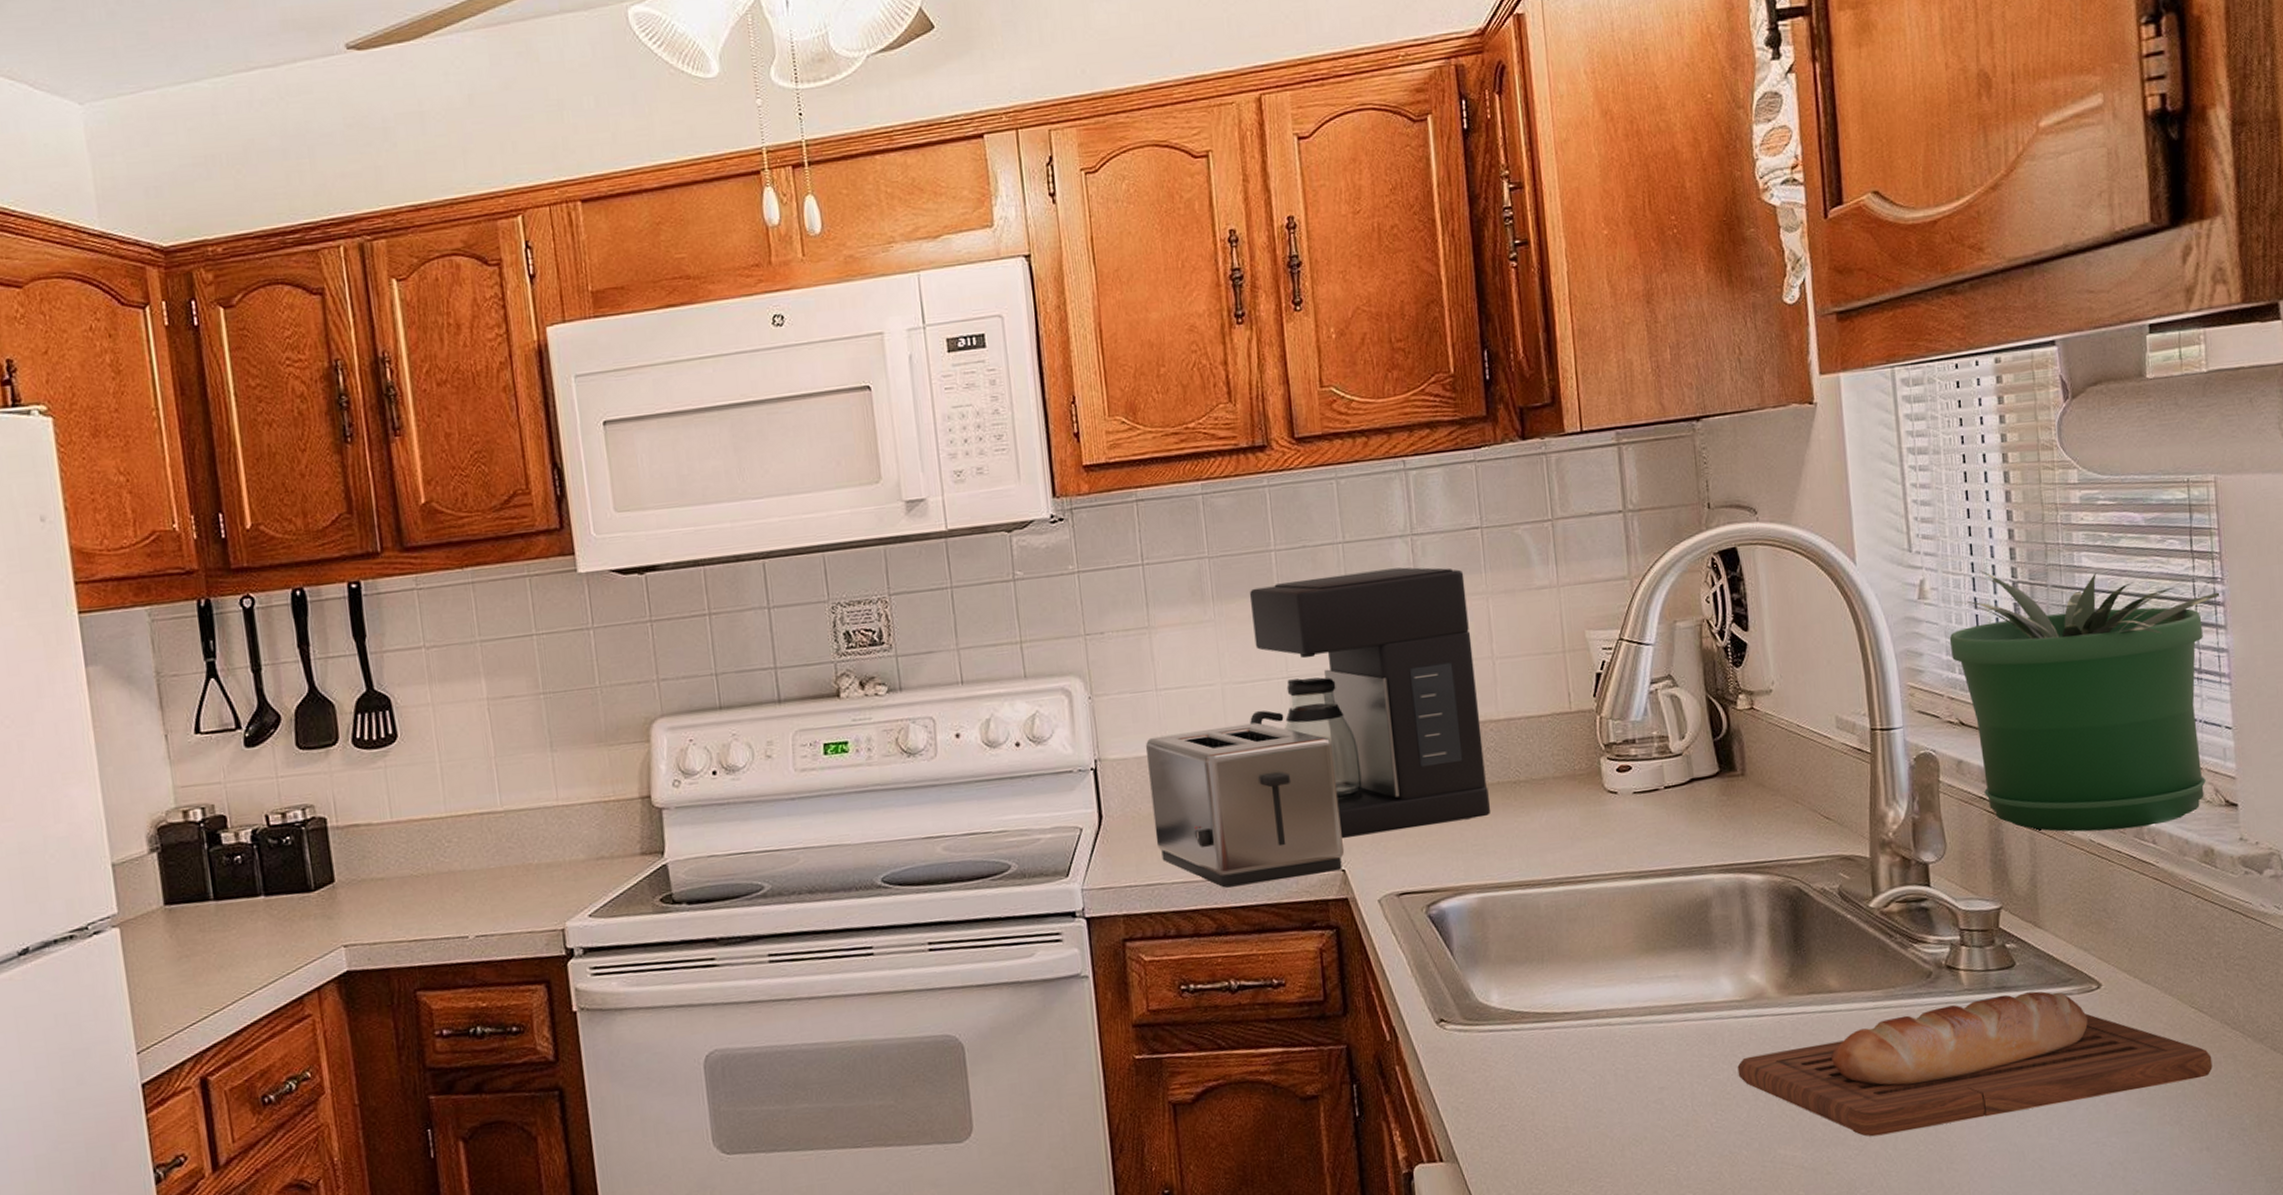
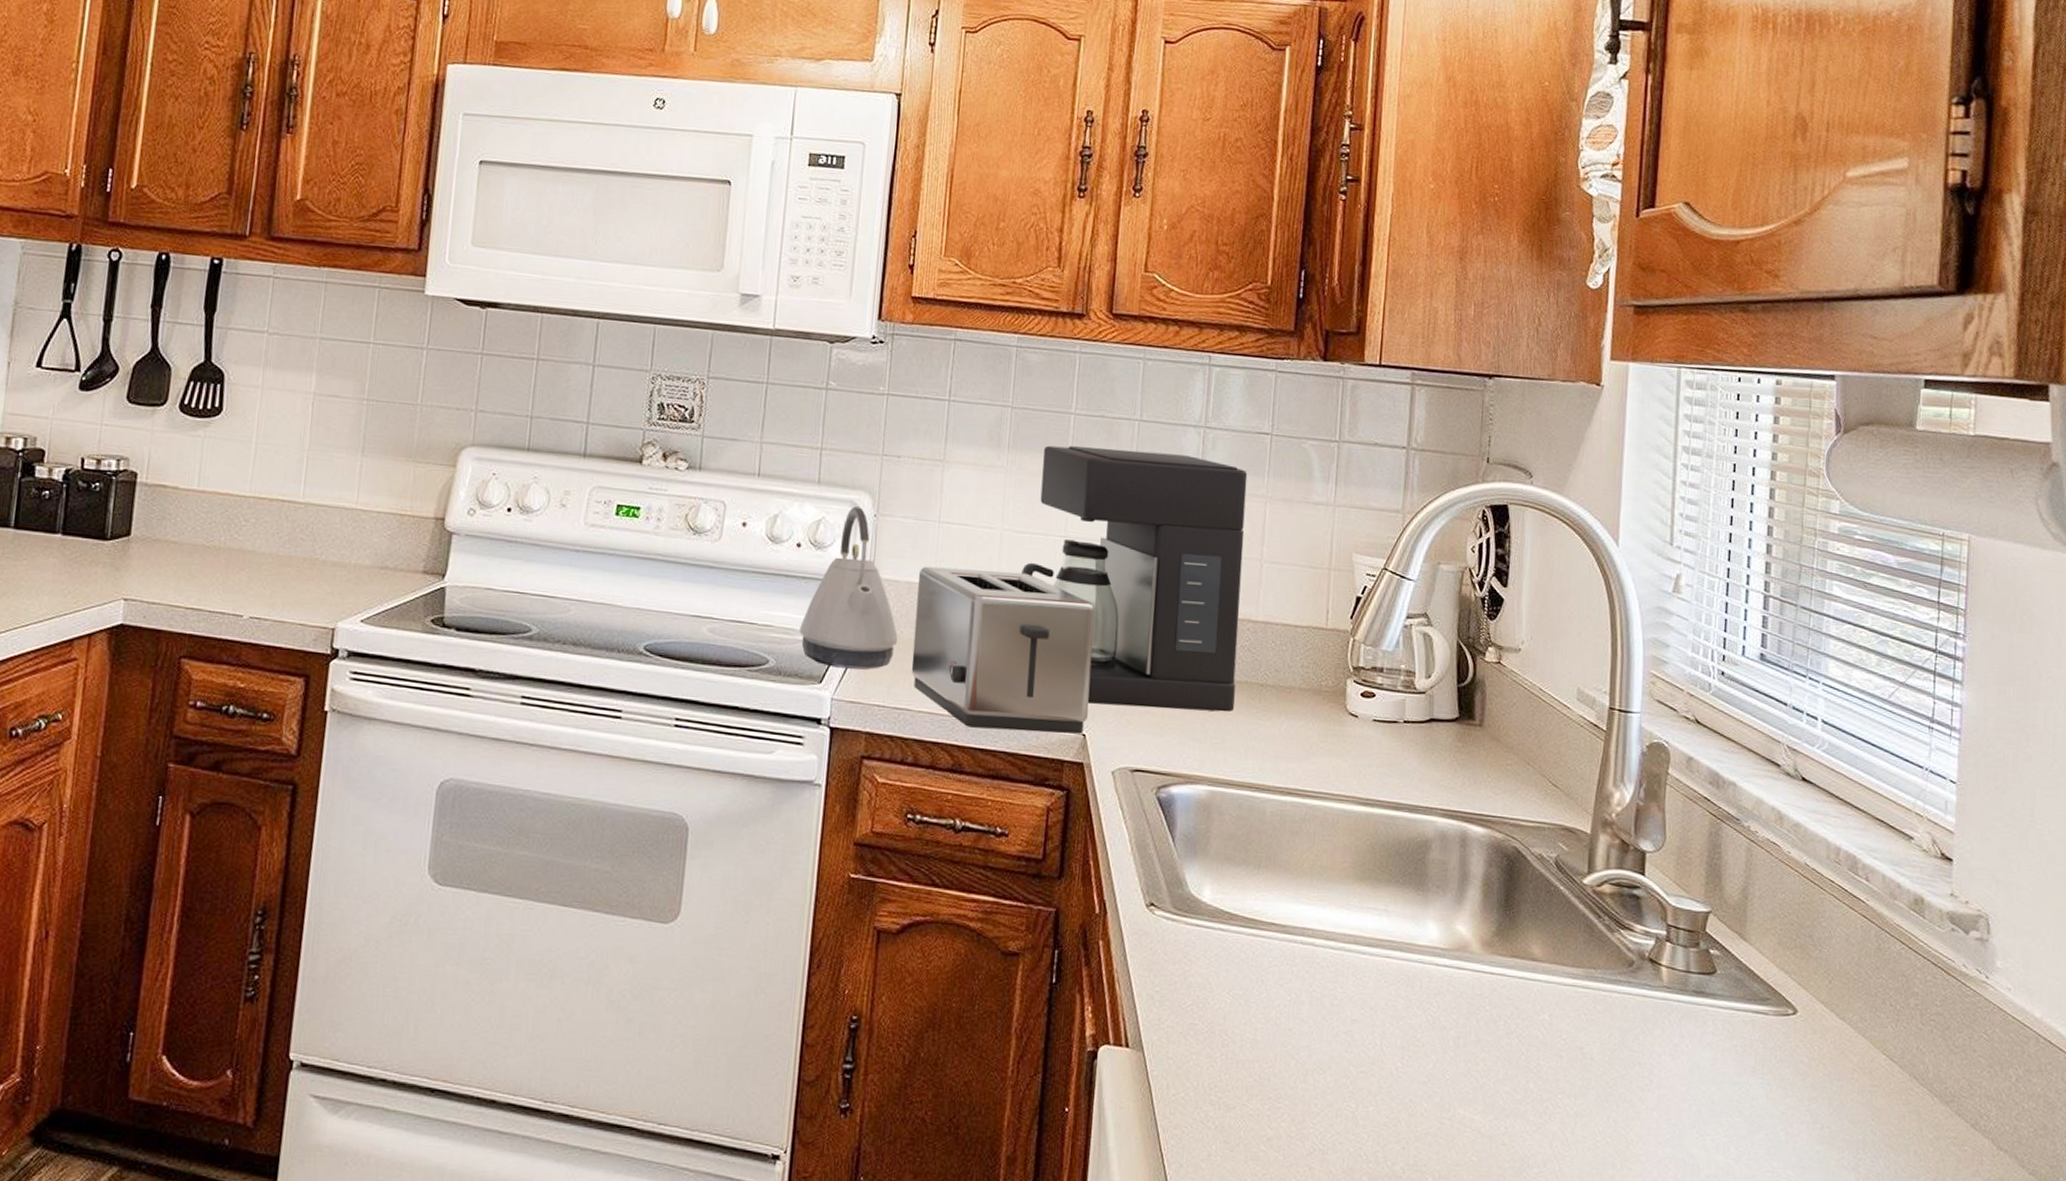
kettle: none [1035,692,1138,859] -> present [799,506,899,670]
bread loaf: present [1737,991,2213,1137] -> none [1430,999,1897,1128]
planter: present [1915,569,2222,832] -> none [1669,576,1962,863]

